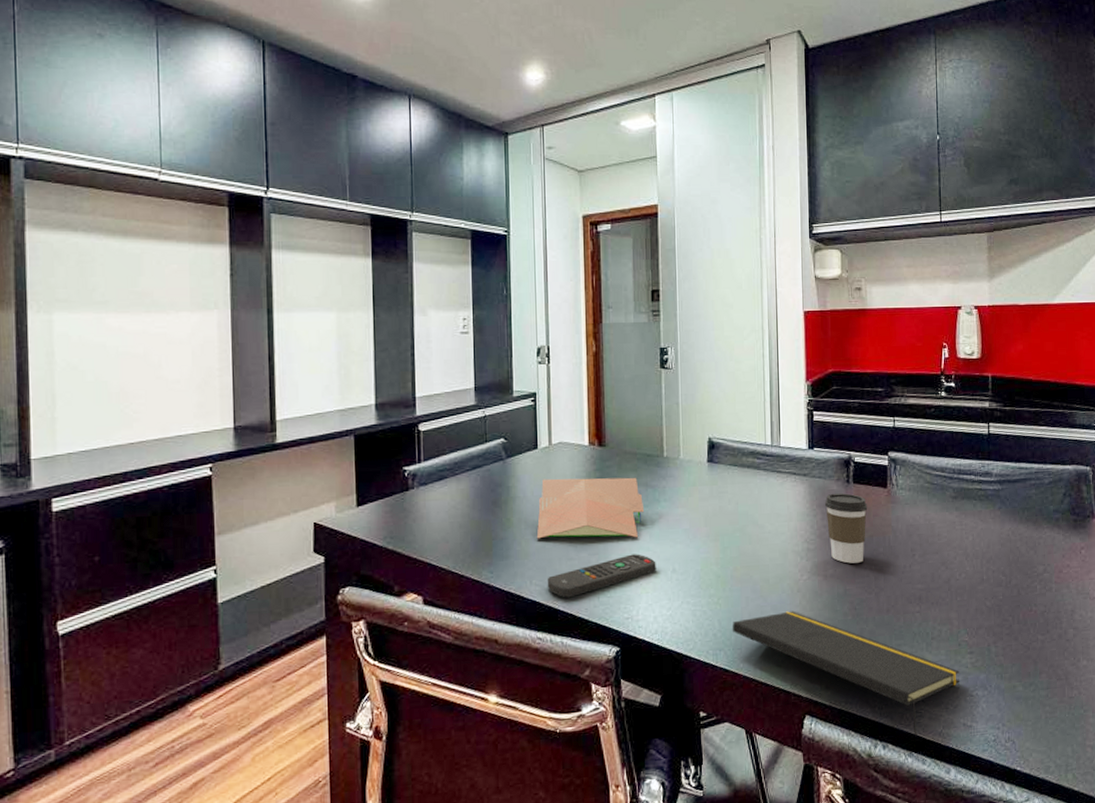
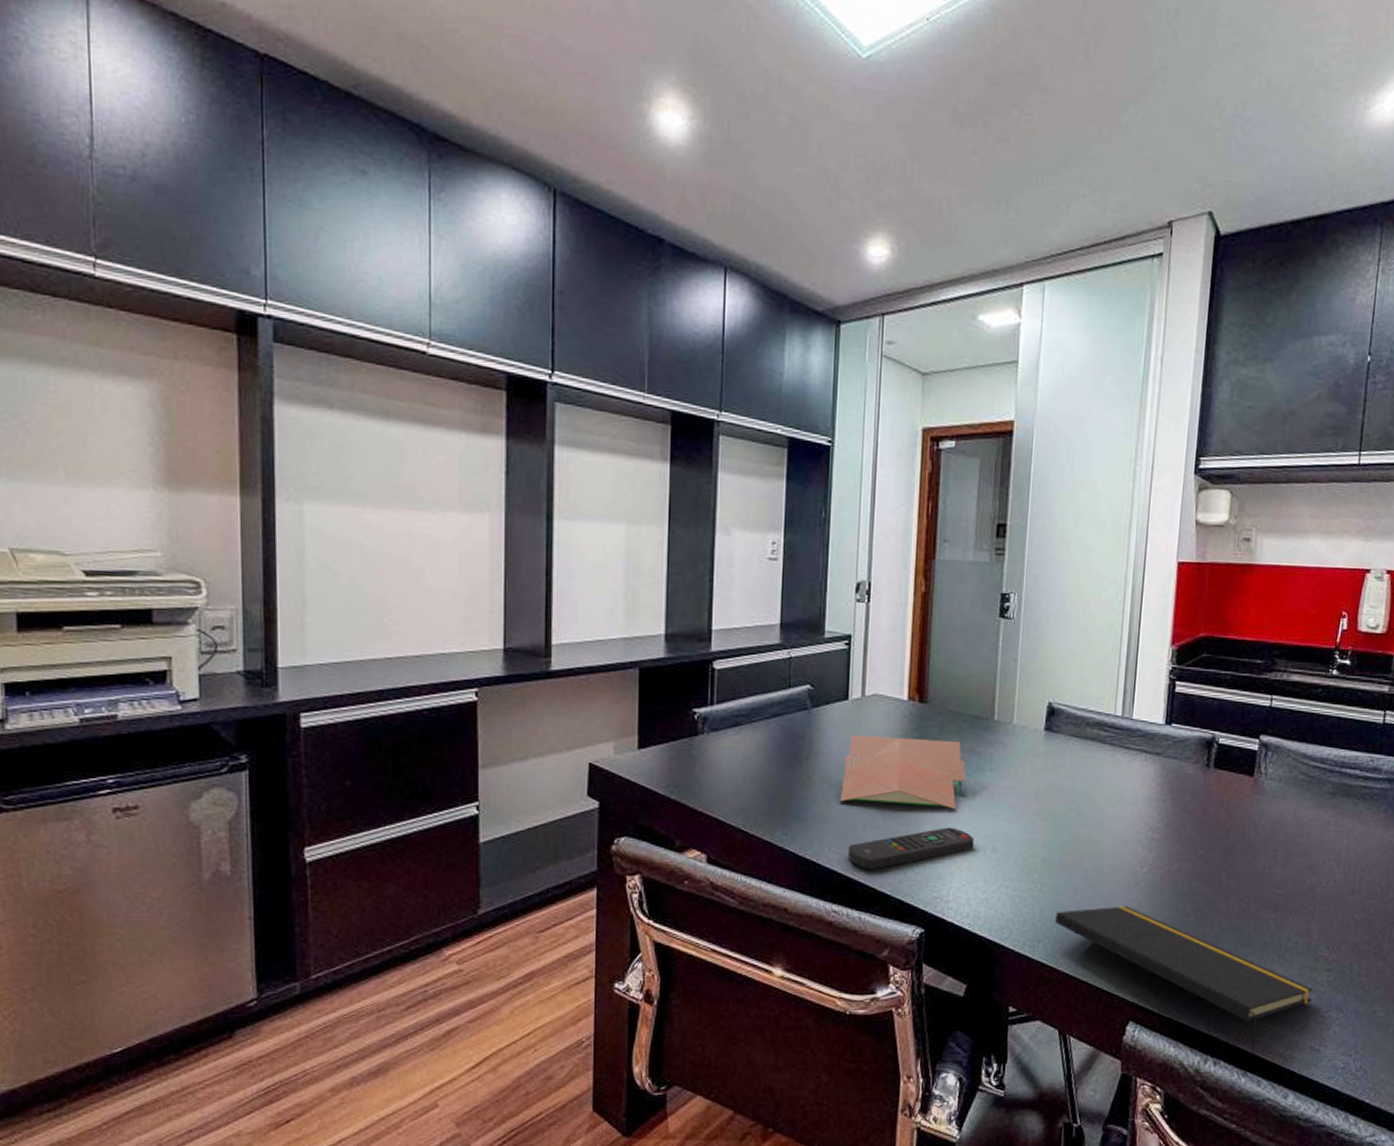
coffee cup: present [825,493,868,564] -> none [1177,777,1228,859]

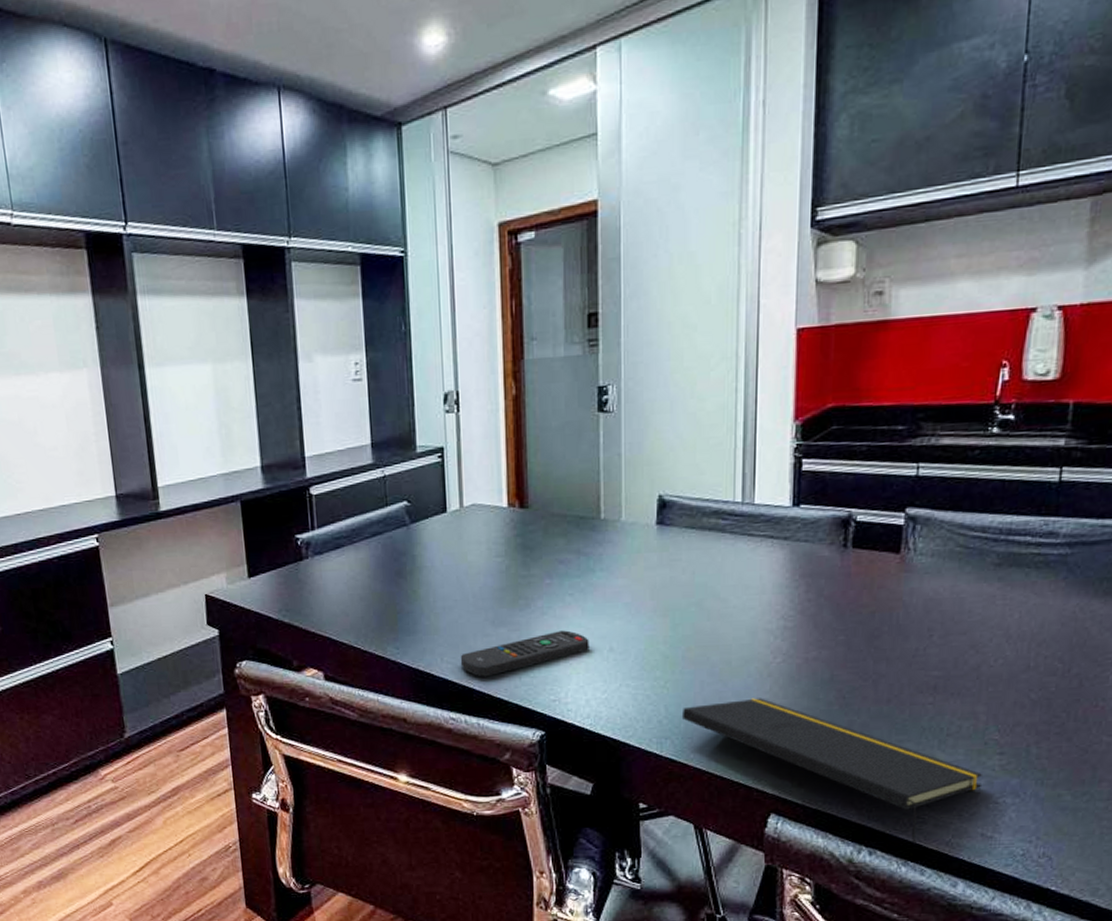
papers: present [839,734,966,810] -> none [447,543,576,613]

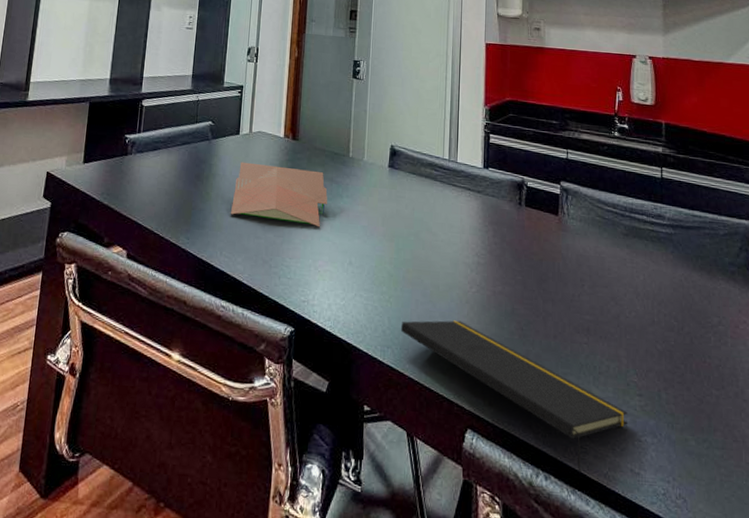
papers: none [447,543,576,613] -> present [230,162,328,228]
remote control: present [460,630,590,677] -> none [234,241,335,273]

